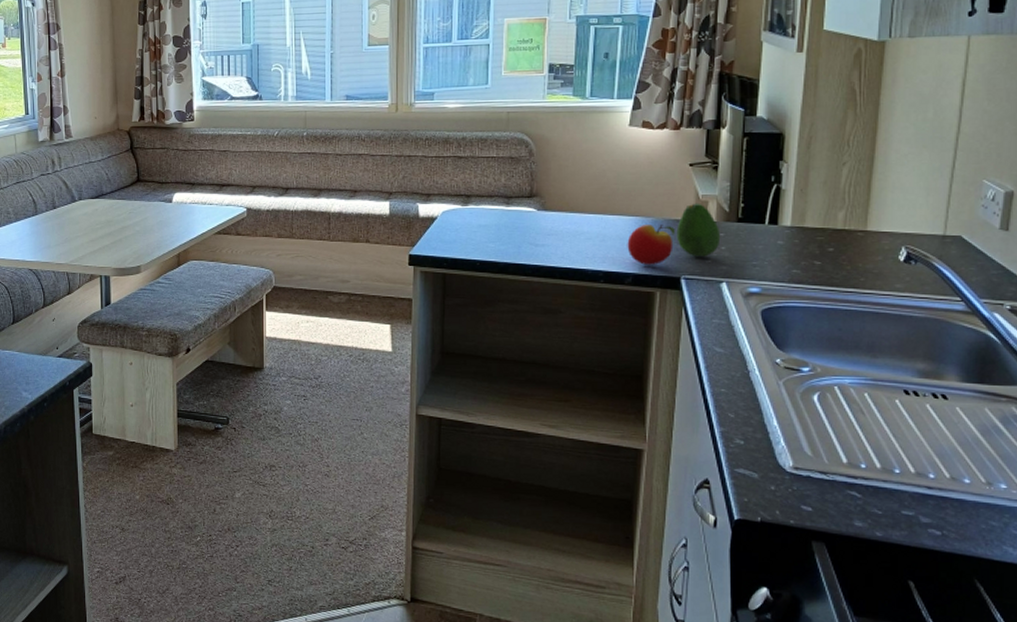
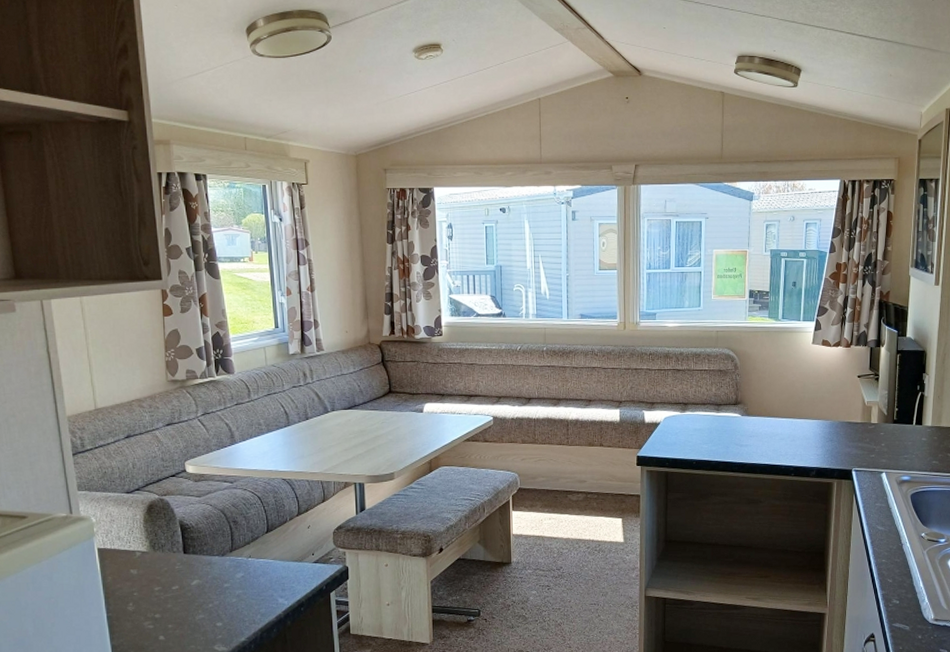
apple: present [627,225,675,265] -> none [811,426,847,460]
fruit: present [676,203,721,257] -> none [849,408,881,452]

